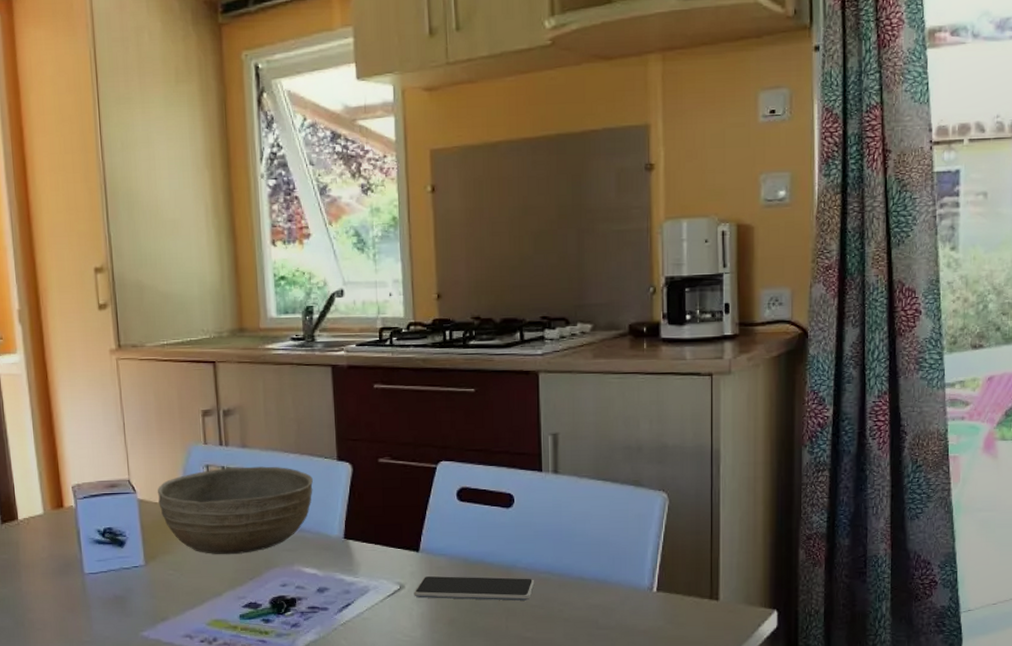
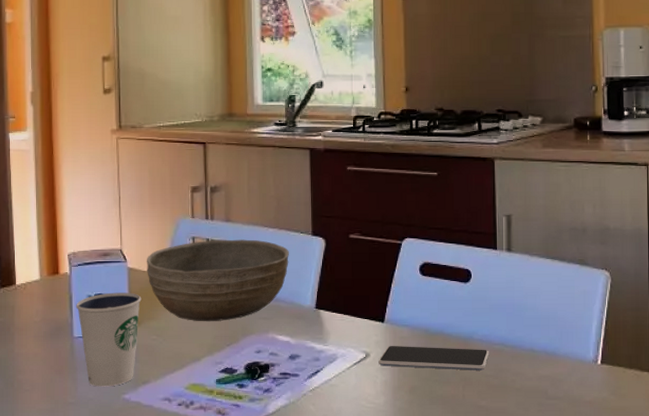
dixie cup: none [84,525,155,625] -> present [76,292,142,387]

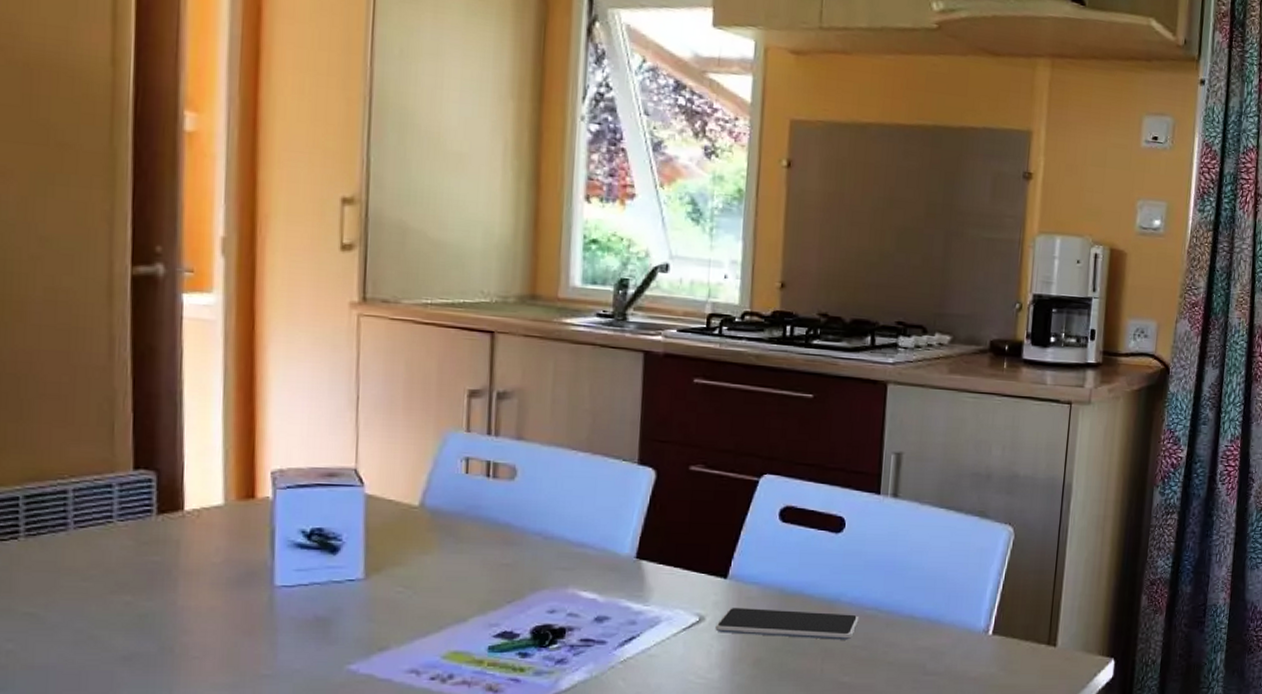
dixie cup: present [76,292,142,387] -> none [280,527,384,654]
bowl: present [147,239,289,322] -> none [394,462,605,571]

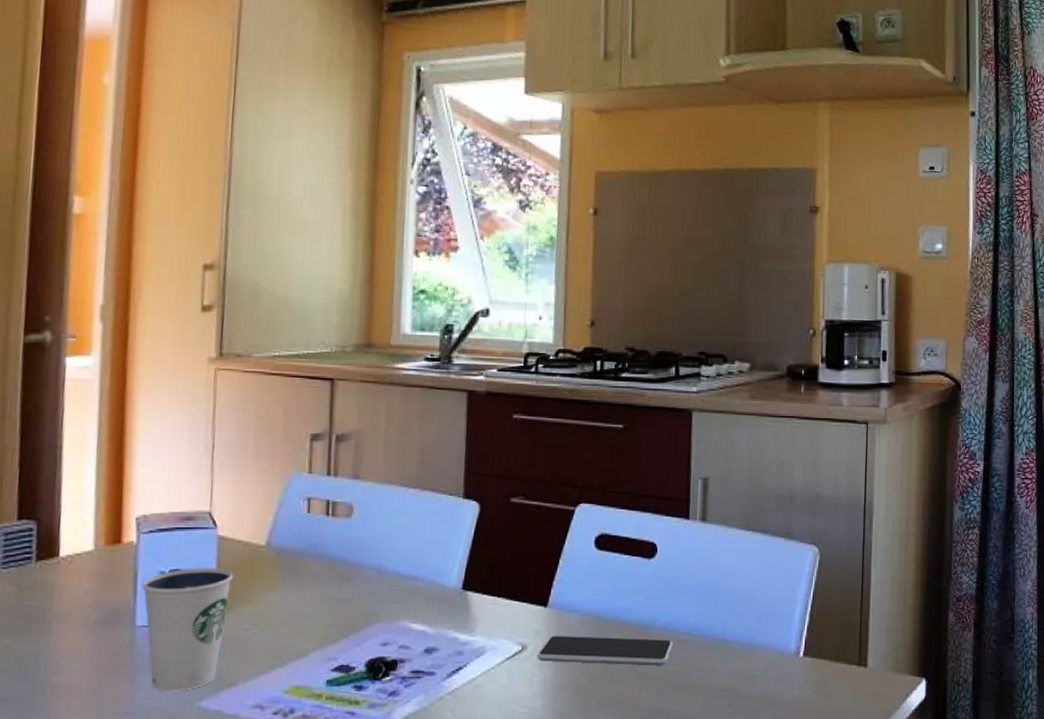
dixie cup: none [280,527,384,654] -> present [142,568,234,692]

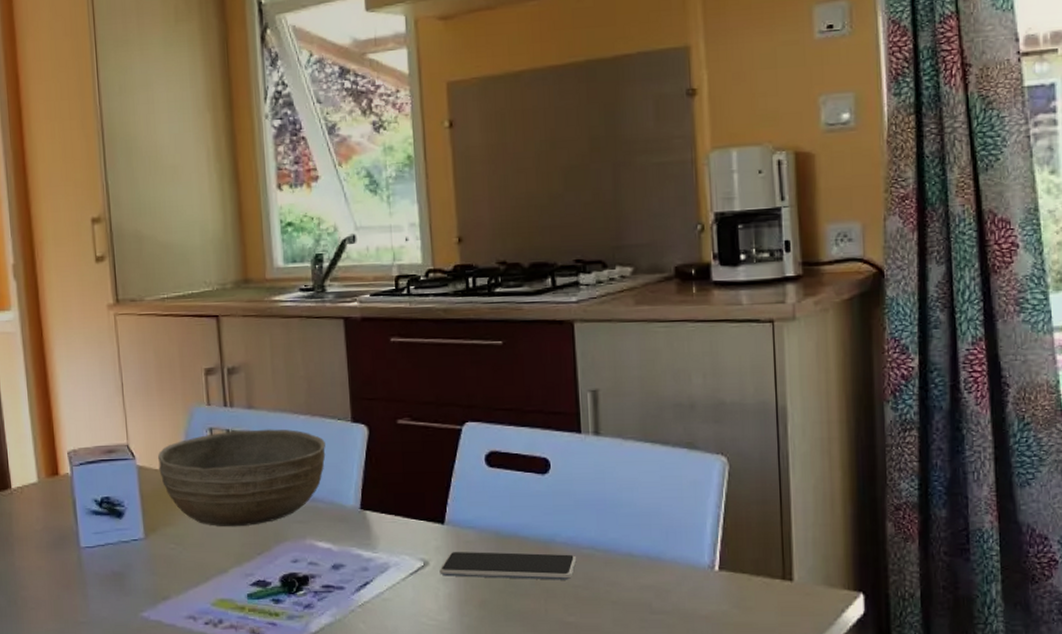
dixie cup: present [142,568,234,692] -> none [80,494,155,604]
bowl: none [243,501,433,606] -> present [158,429,326,527]

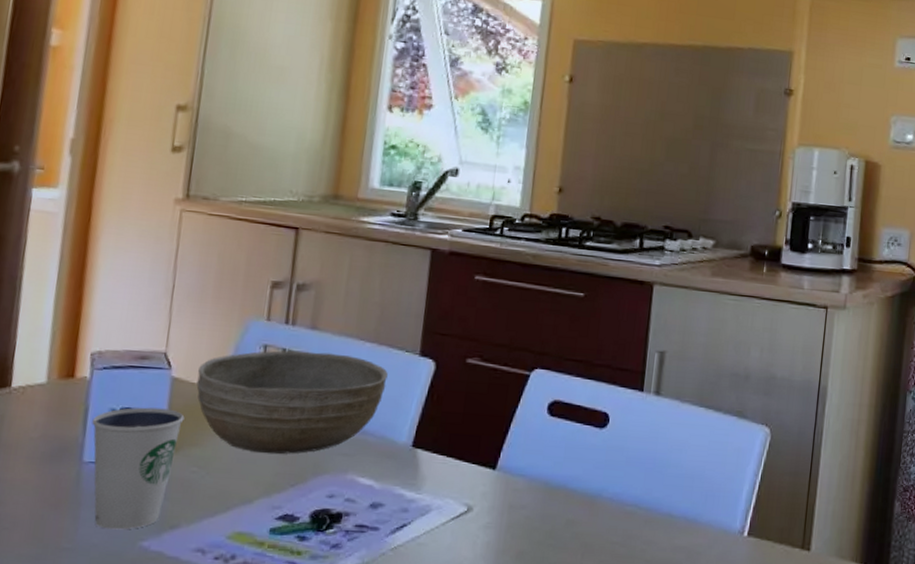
dixie cup: none [80,494,155,604] -> present [92,407,185,530]
smartphone: present [439,552,577,580] -> none [482,499,619,536]

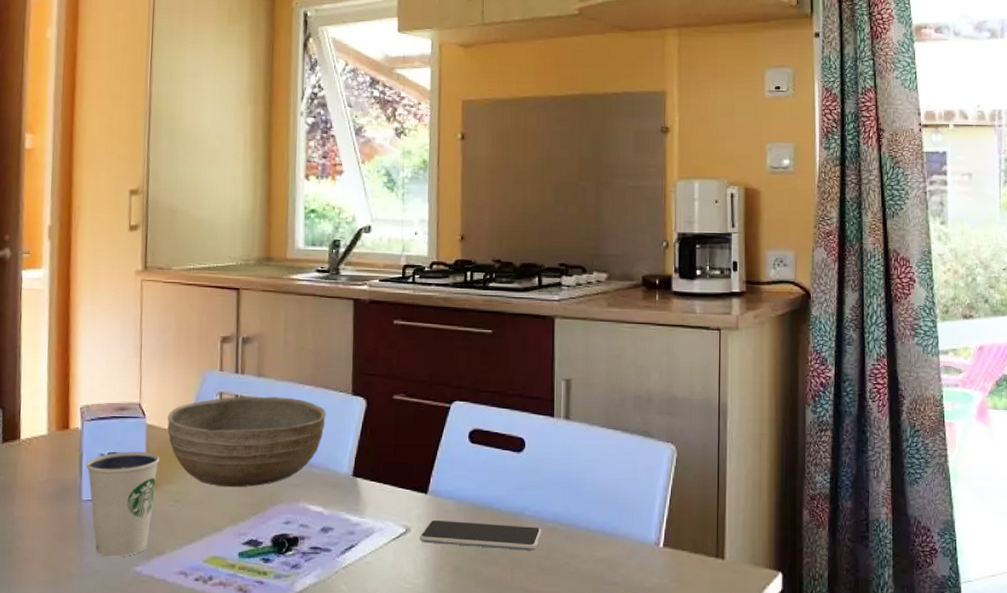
smartphone: none [482,499,619,536] -> present [419,520,542,551]

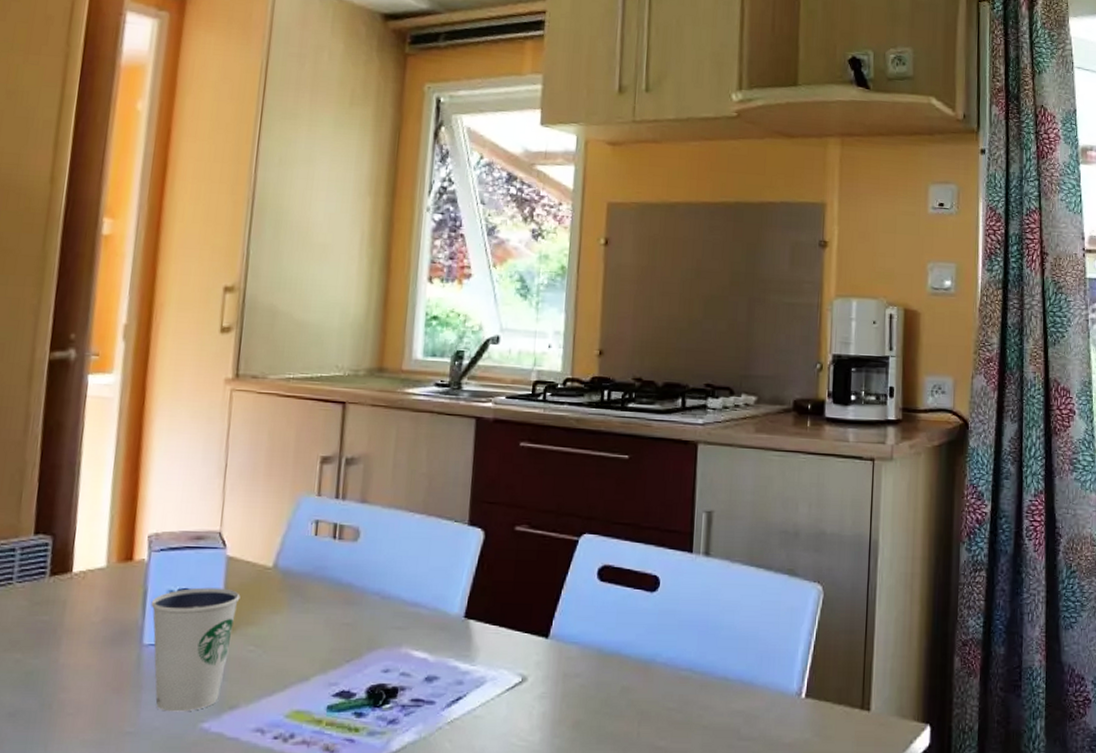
bowl: present [167,396,326,488] -> none [251,525,438,631]
smartphone: present [419,520,542,551] -> none [537,668,674,702]

